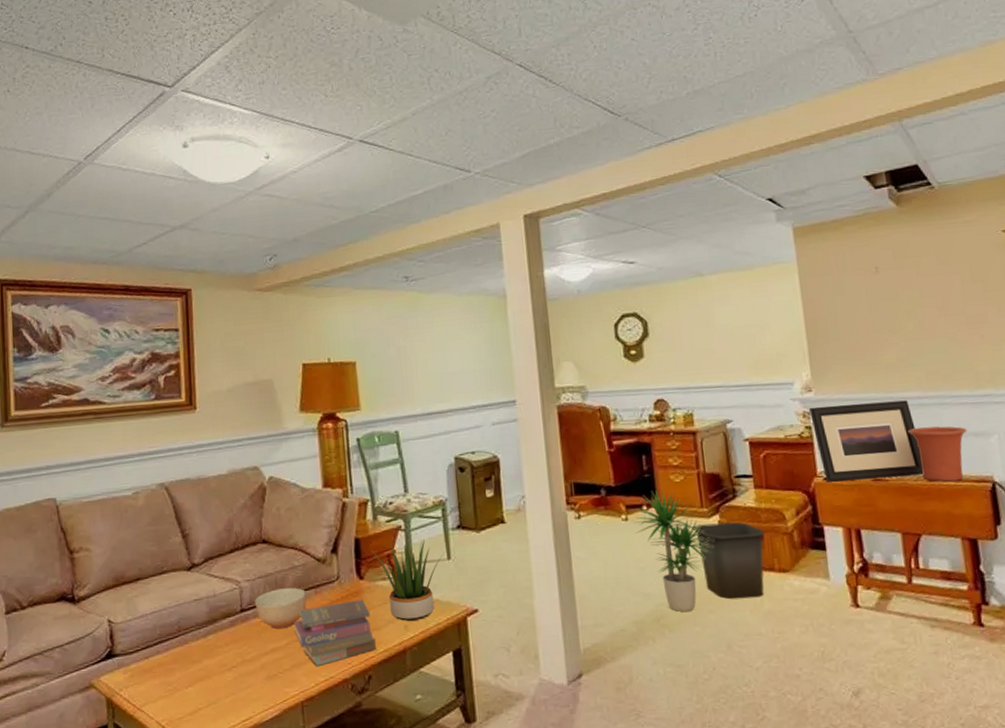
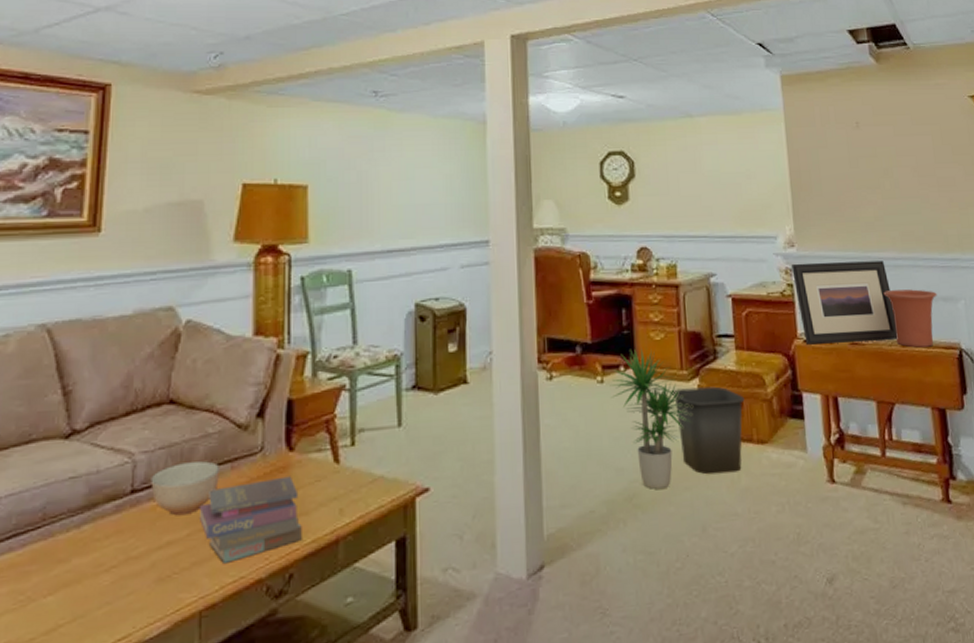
potted plant: present [371,538,444,621] -> none [307,400,394,503]

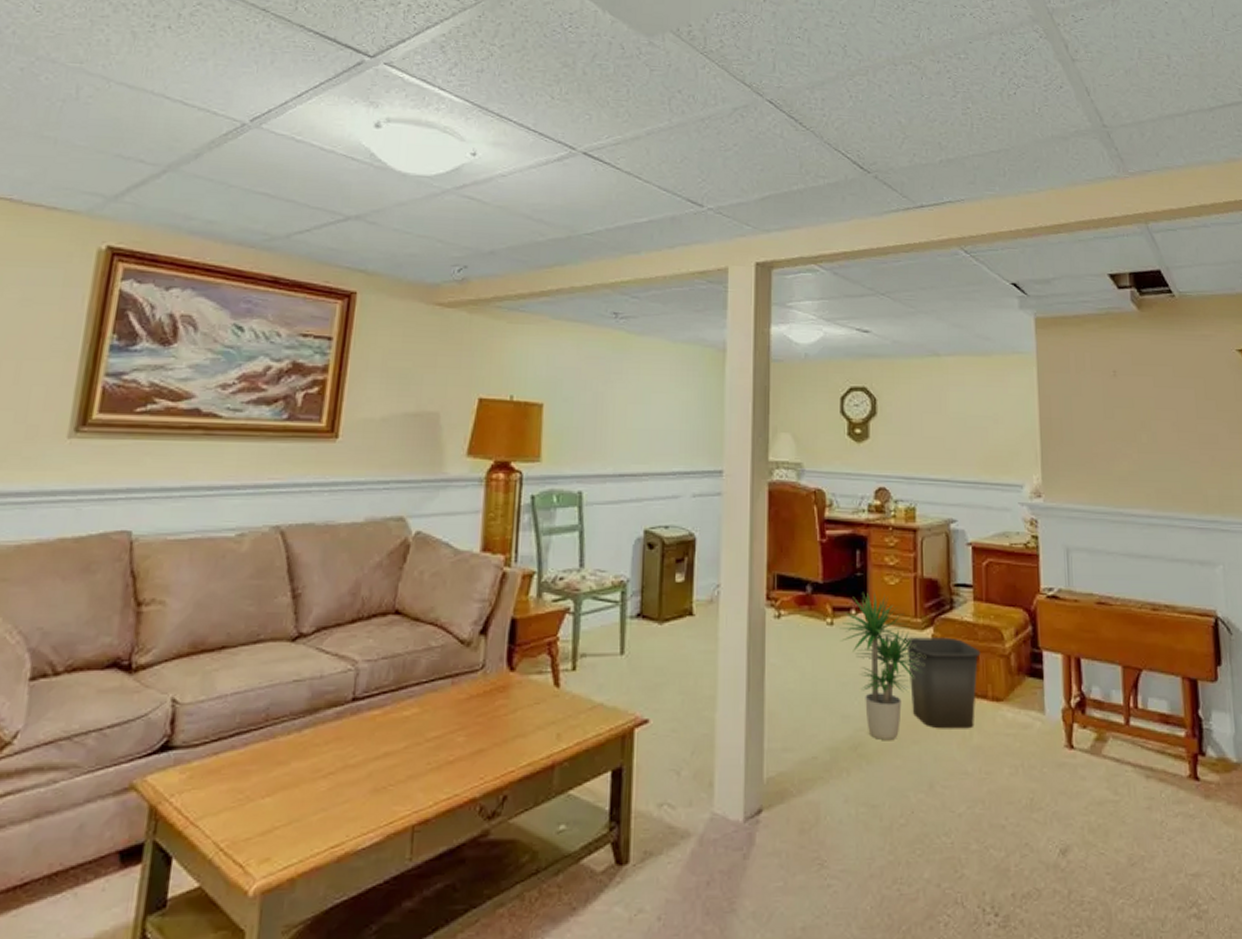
bowl: present [150,460,221,516] -> none [372,673,442,728]
books: present [198,476,302,563] -> none [417,696,518,779]
picture frame: present [792,261,898,345] -> none [1038,514,1149,602]
vase: present [883,289,937,348] -> none [1135,550,1193,612]

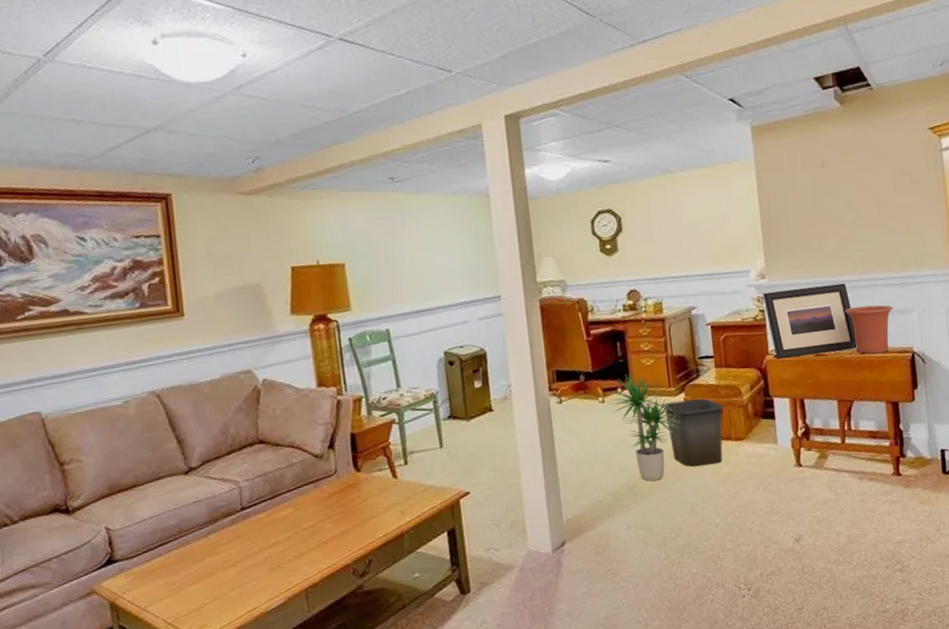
picture frame: none [1038,514,1149,602] -> present [763,283,857,359]
vase: none [1135,550,1193,612] -> present [845,305,893,355]

